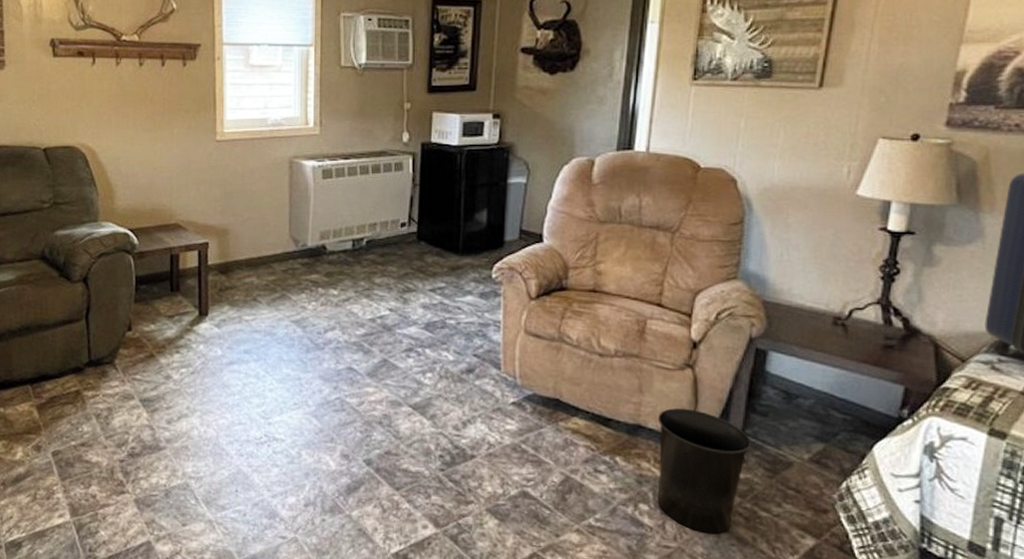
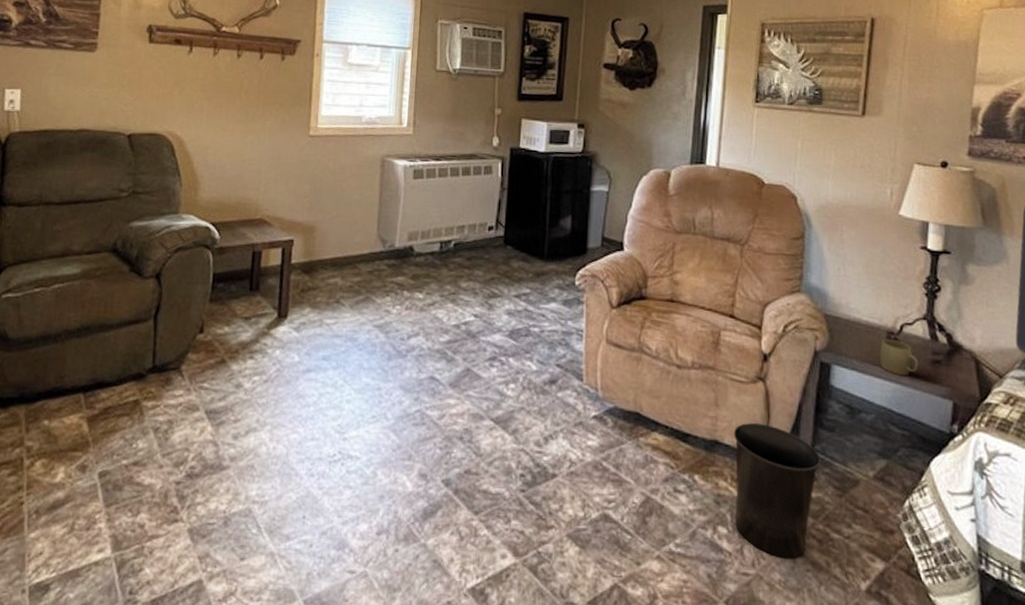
mug: none [822,324,868,361] -> present [879,338,919,375]

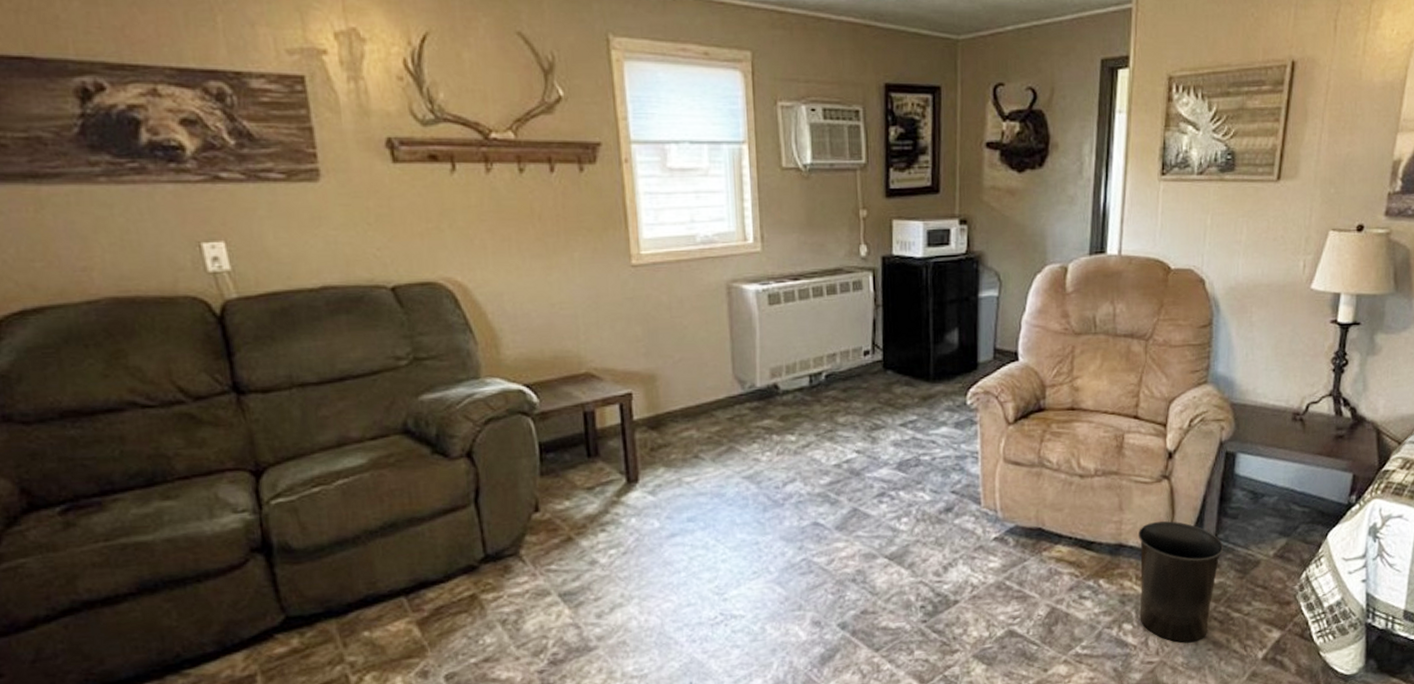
mug: present [879,338,919,375] -> none [1283,420,1322,455]

